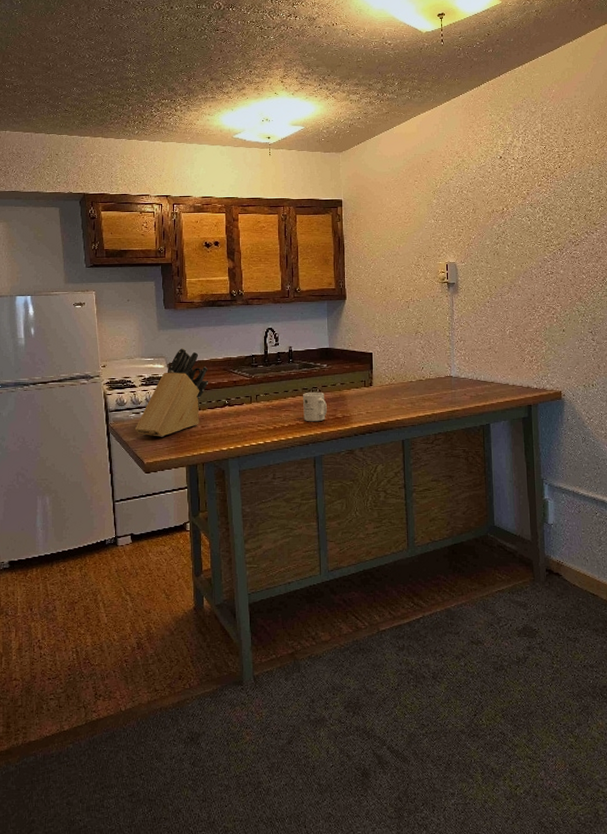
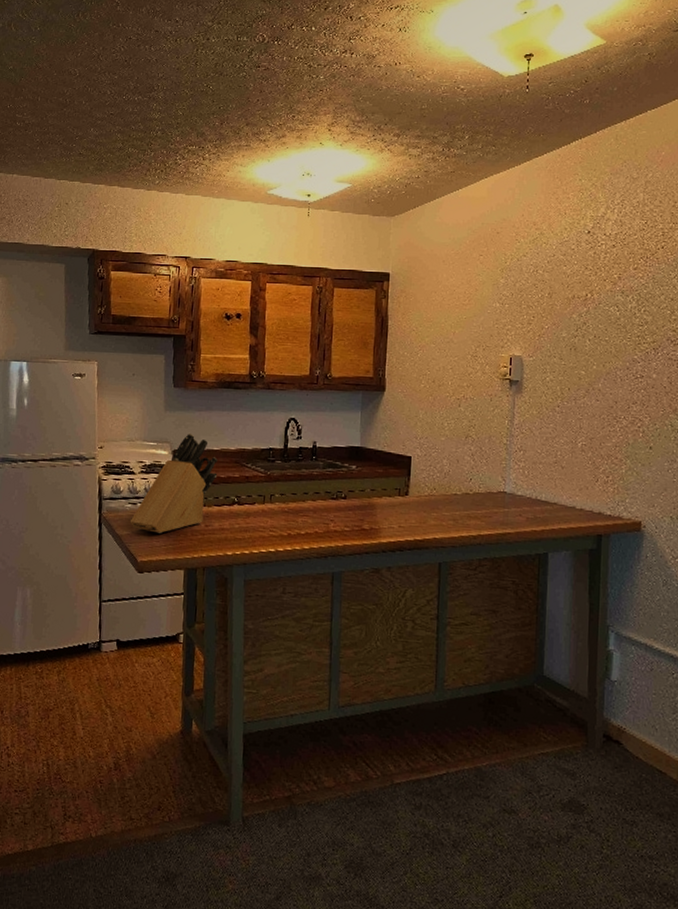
mug: present [303,391,327,422] -> none [323,496,352,532]

